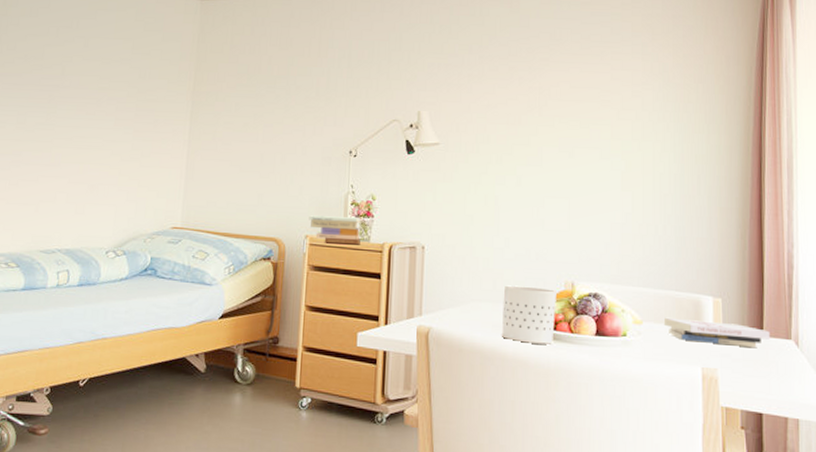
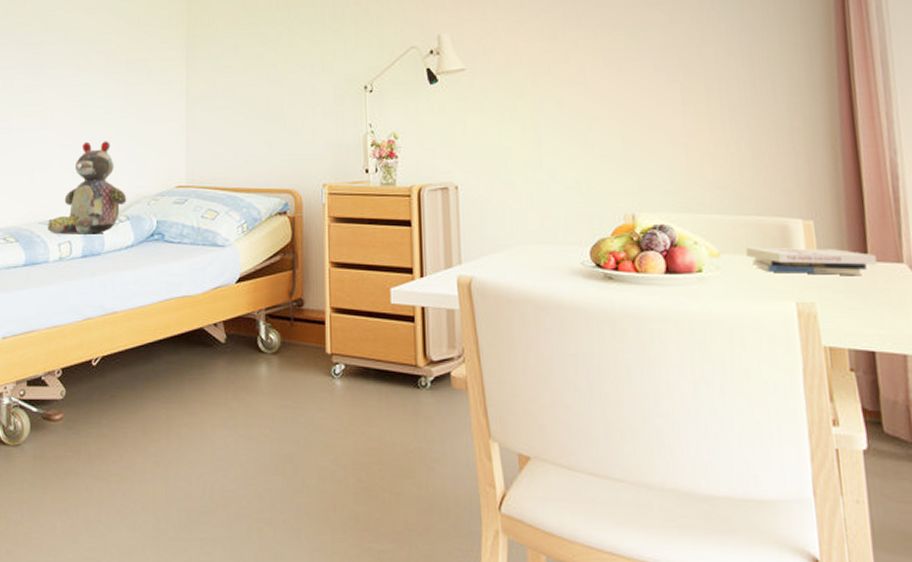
stuffed bear: none [48,180,125,266] -> present [48,141,127,235]
books: present [309,215,361,245] -> none [325,160,385,191]
mug: present [501,285,557,344] -> none [553,223,617,287]

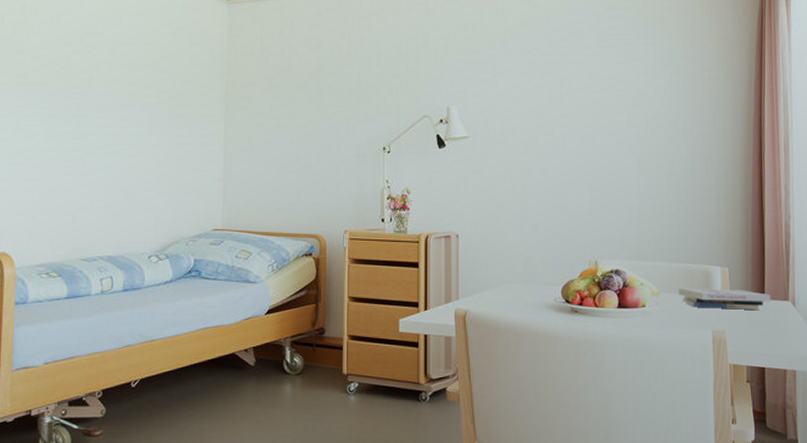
stuffed bear: present [48,141,127,235] -> none [90,187,167,271]

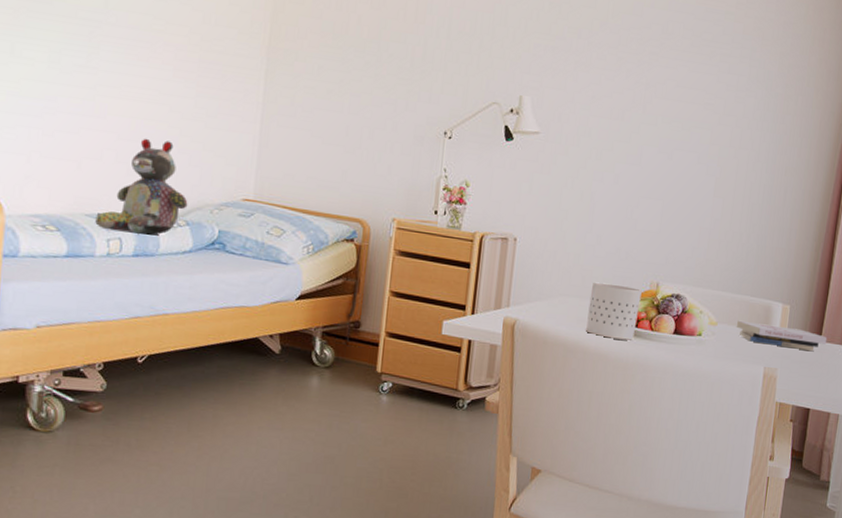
stuffed bear: none [90,187,167,271] -> present [95,138,188,235]
mug: none [532,267,582,319] -> present [585,282,642,340]

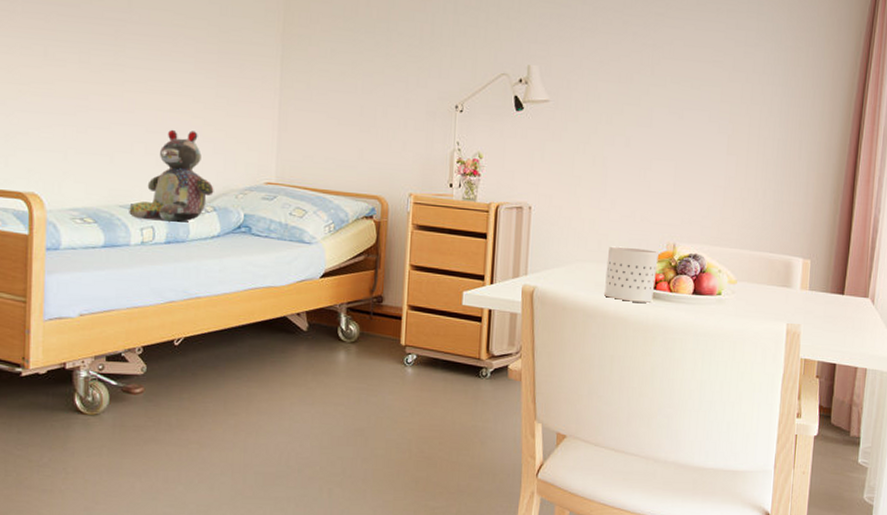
books: present [736,320,828,352] -> none [756,277,851,306]

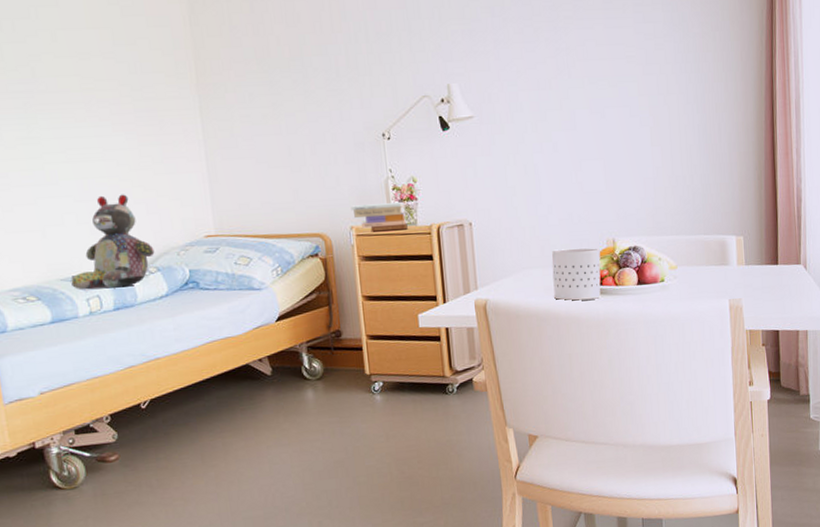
books: none [413,173,468,205] -> present [351,202,408,232]

